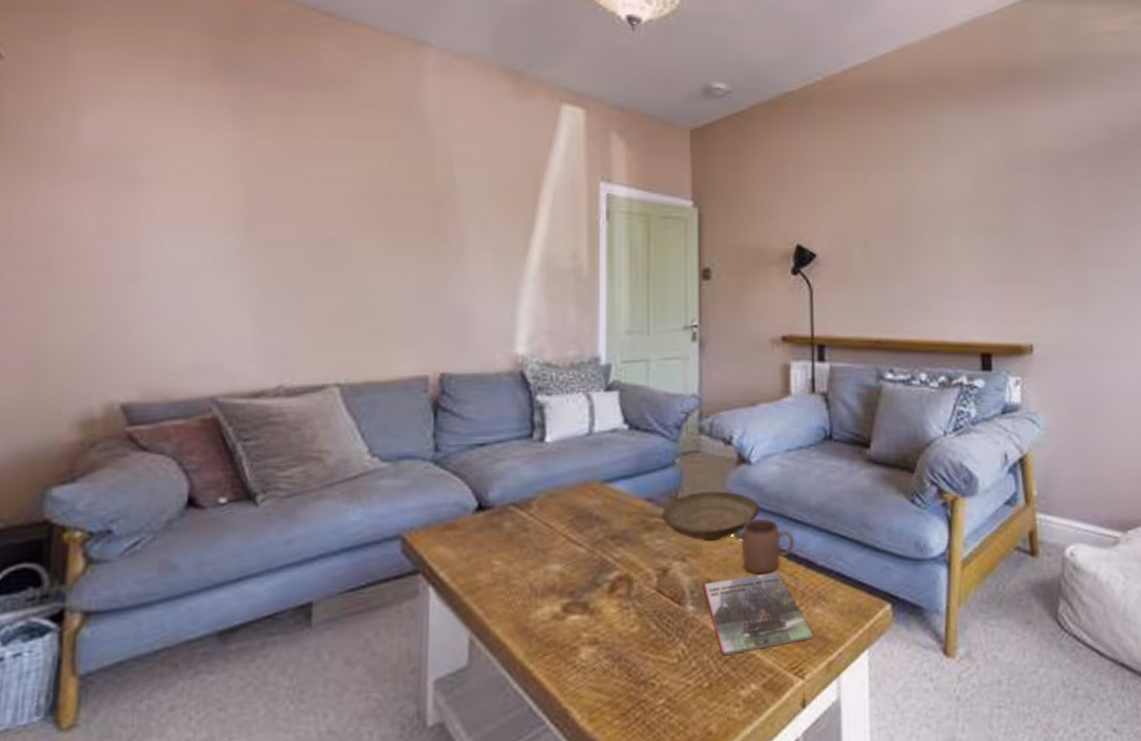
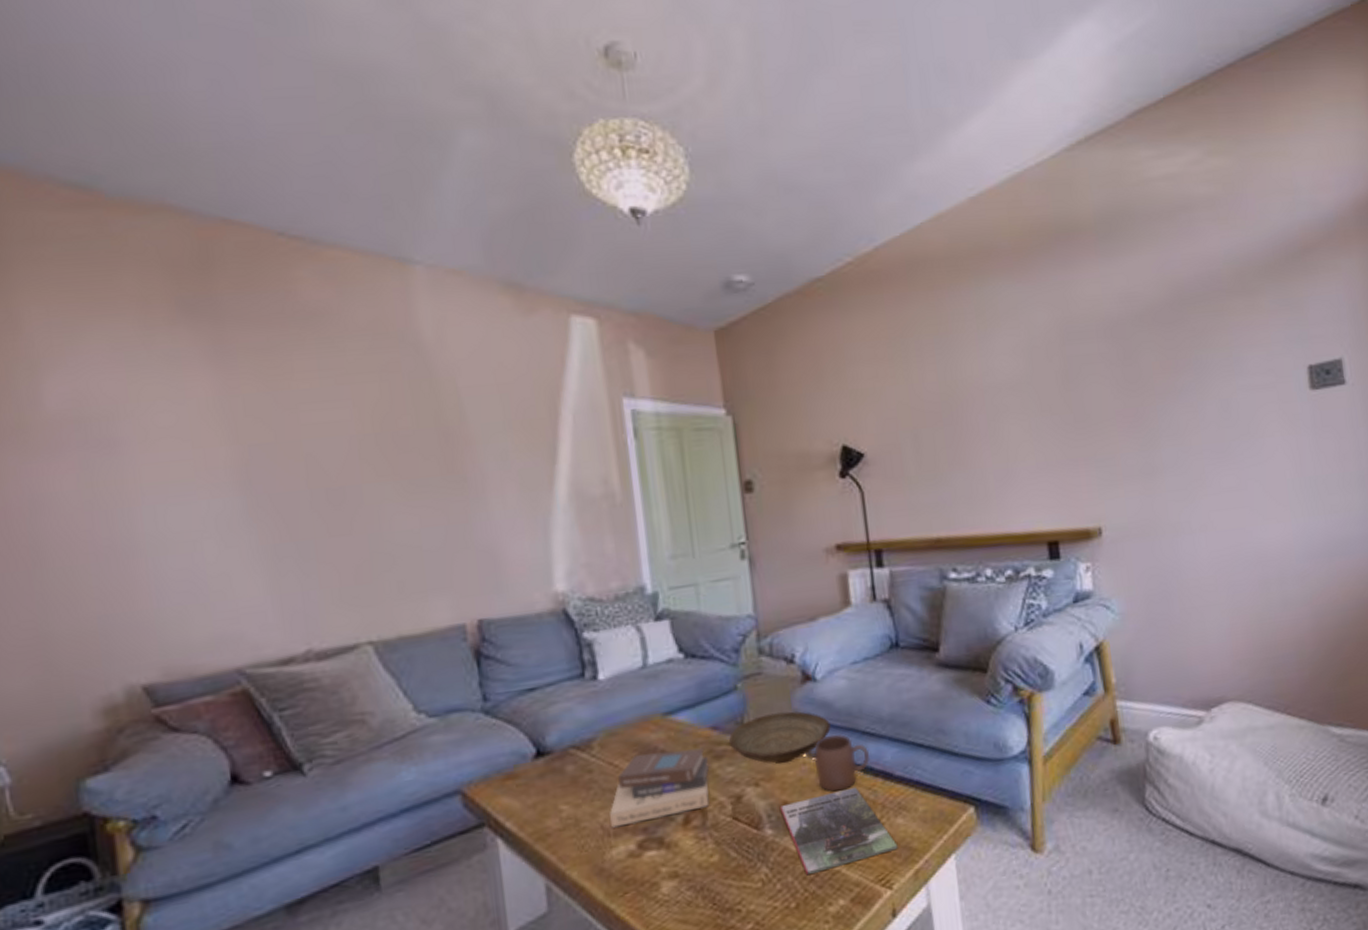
books: none [540,518,641,588] -> present [610,748,710,828]

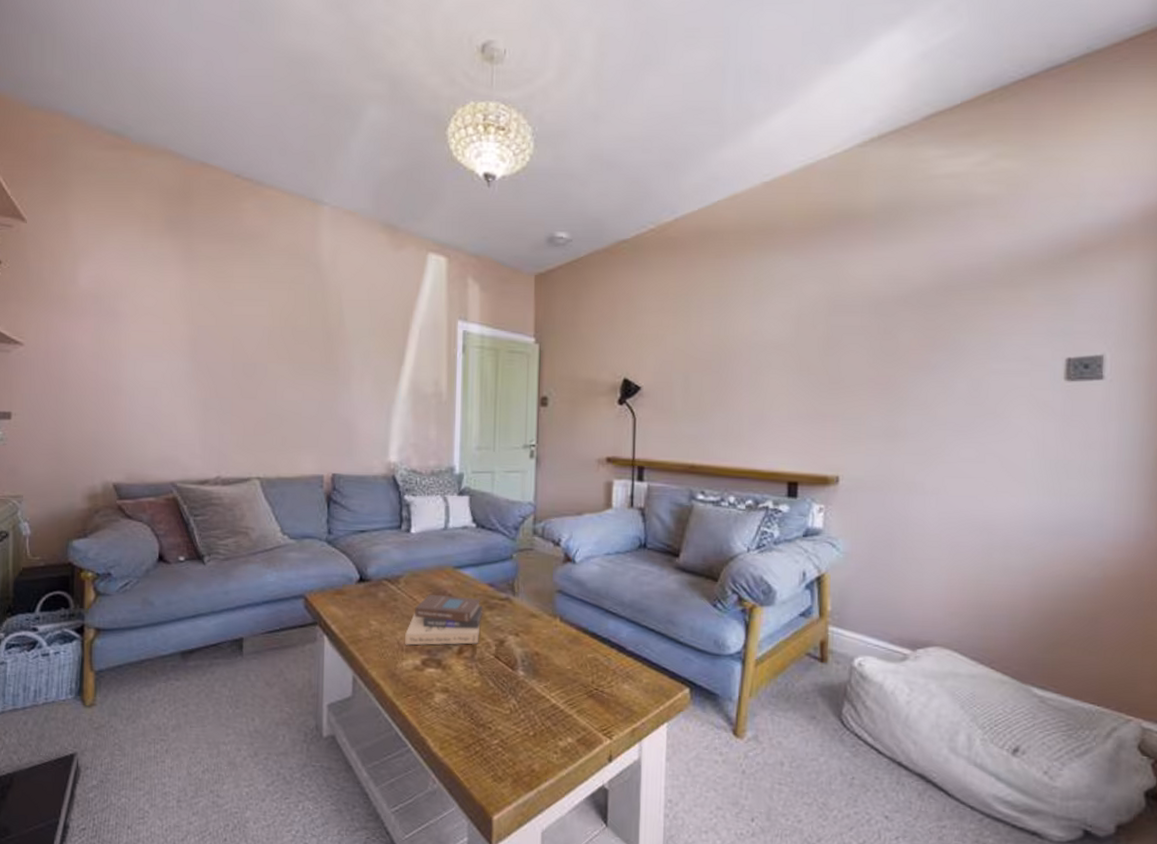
decorative bowl: present [729,711,831,764] -> none [501,582,581,623]
magazine: present [779,787,898,876] -> none [532,652,621,713]
mug: present [814,734,869,792] -> none [565,607,609,653]

